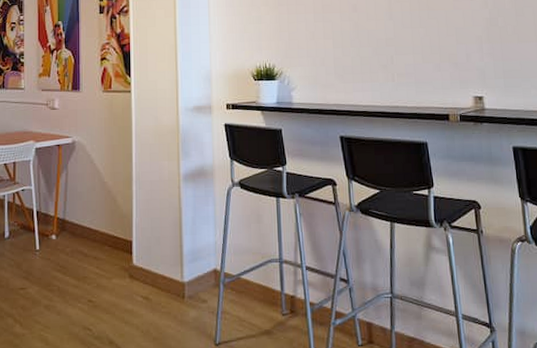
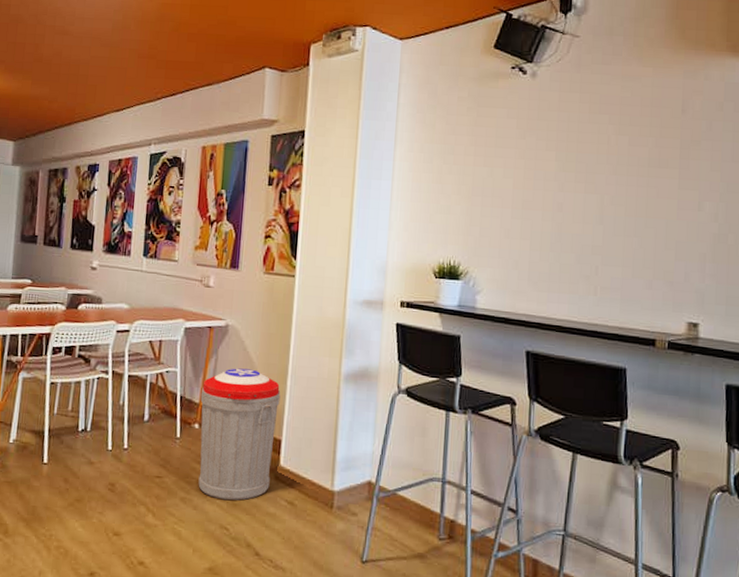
trash can: none [55,179,128,303] -> present [198,368,281,501]

